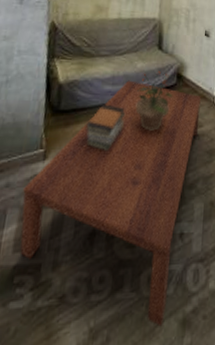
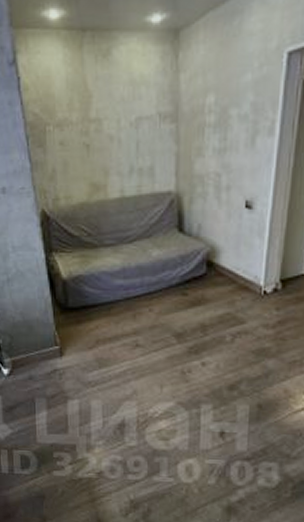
coffee table: present [20,80,201,327] -> none [46,272,242,509]
book stack: present [86,104,126,150] -> none [100,300,144,348]
potted plant: present [135,70,173,131] -> none [155,258,203,328]

